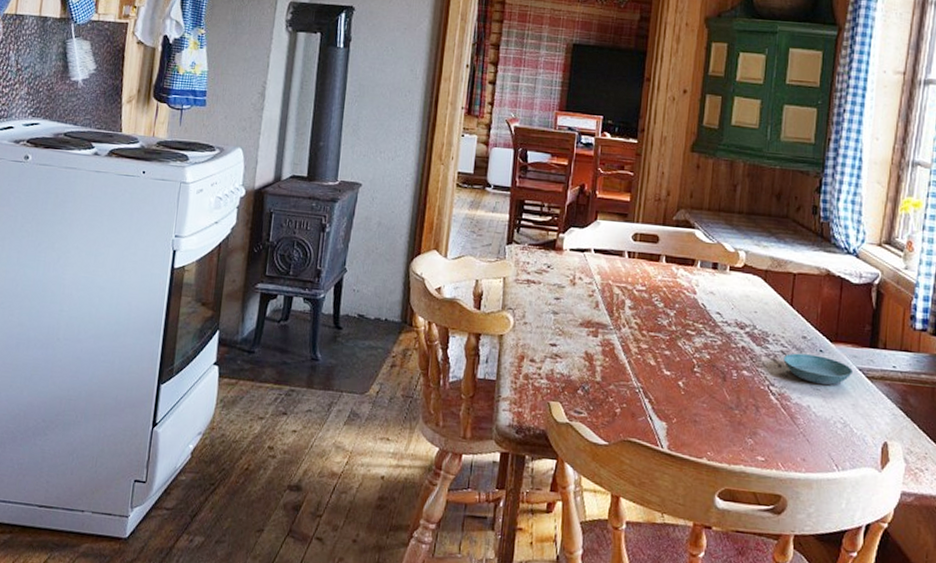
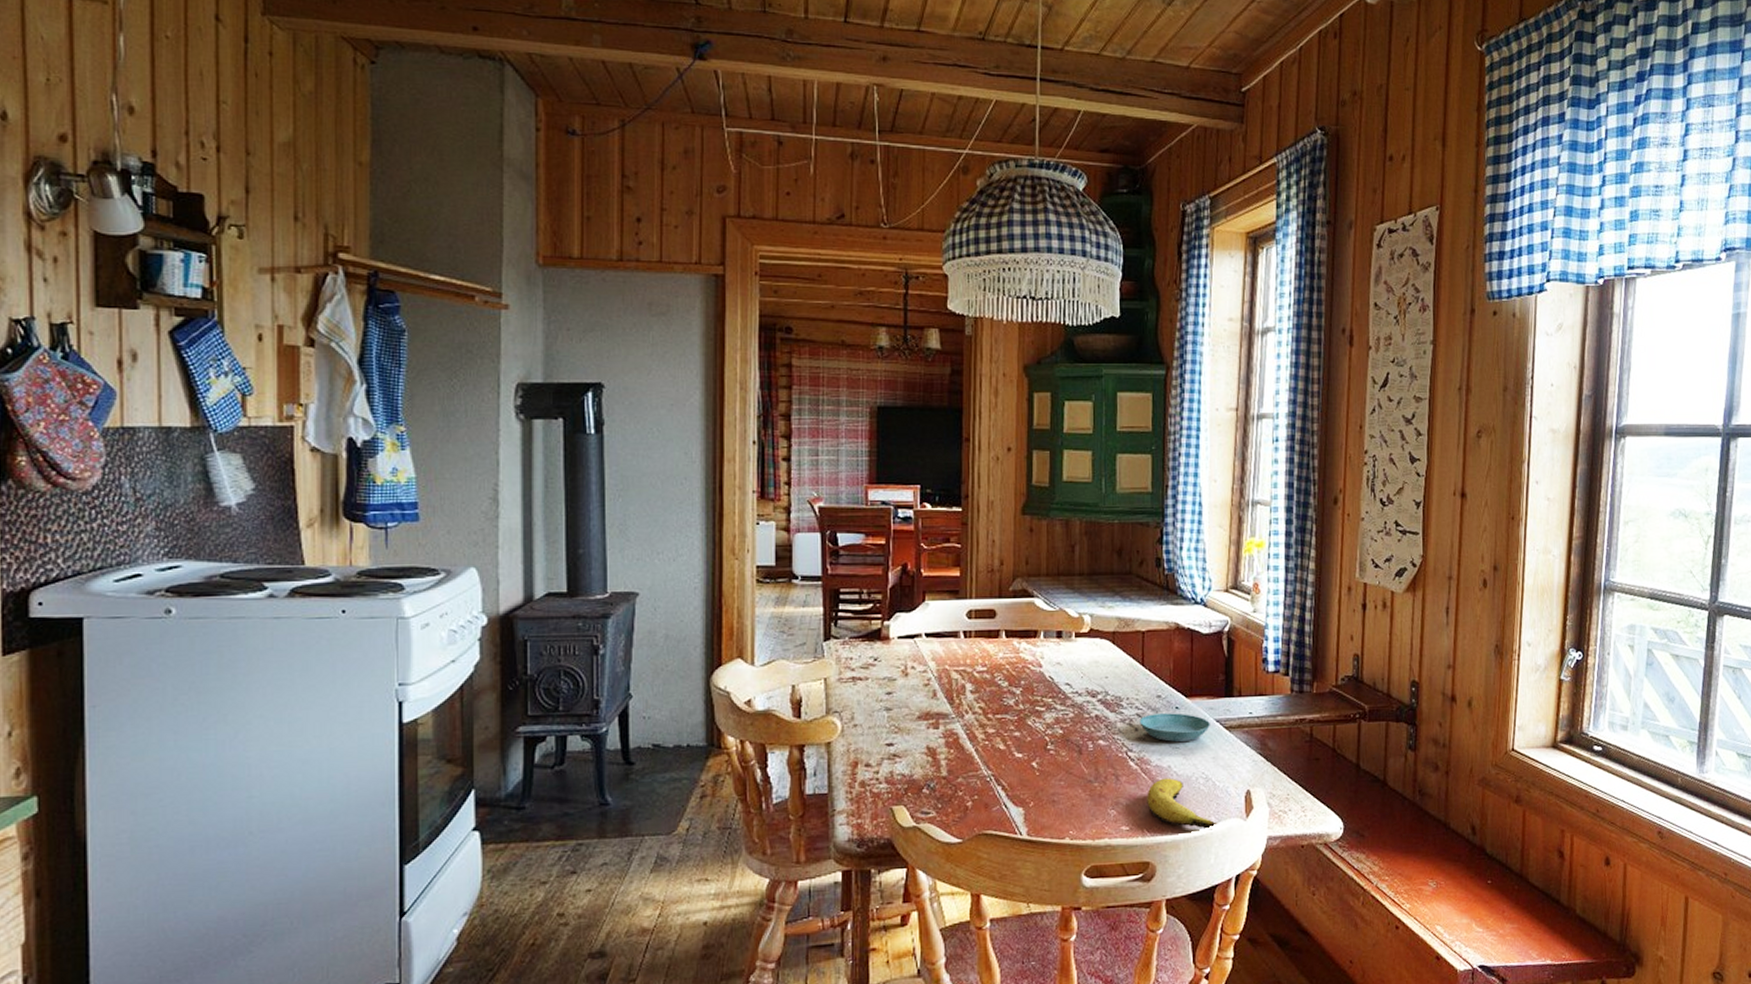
banana: none [784,416,852,476] -> present [1147,778,1218,830]

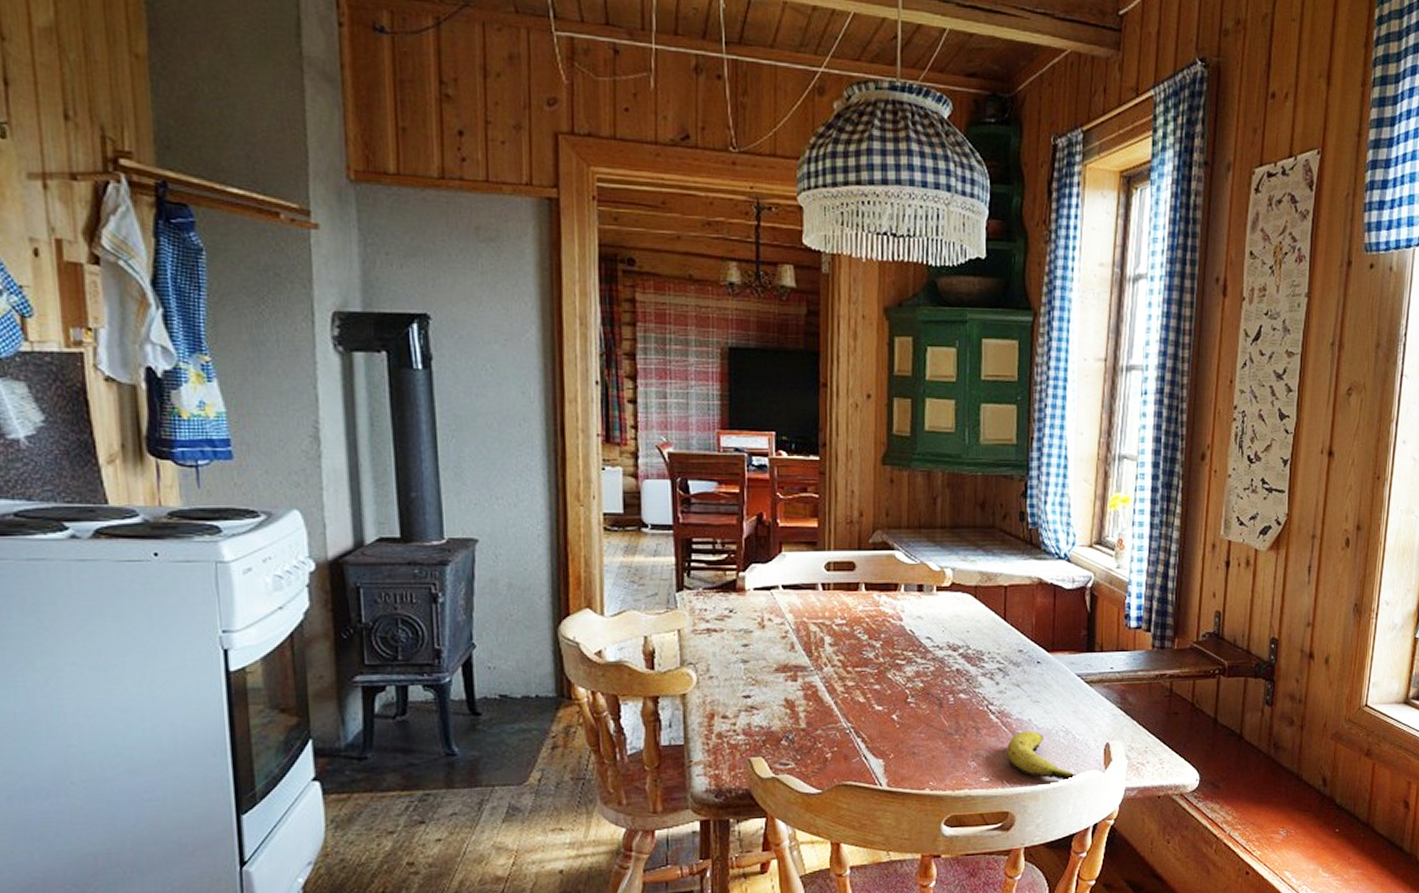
saucer: present [1139,713,1211,742] -> none [1001,667,1072,696]

